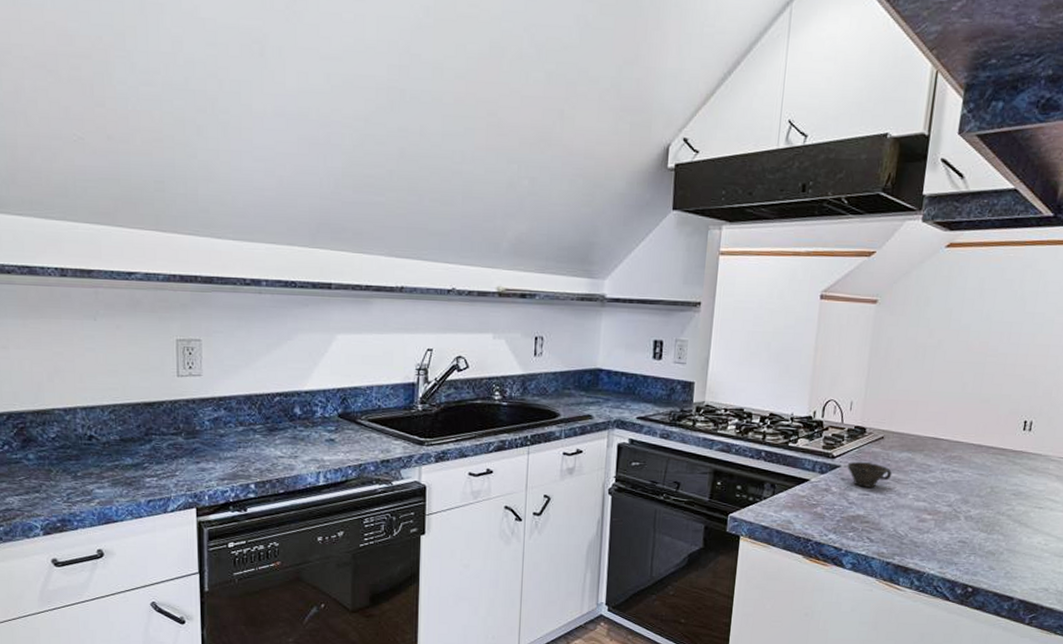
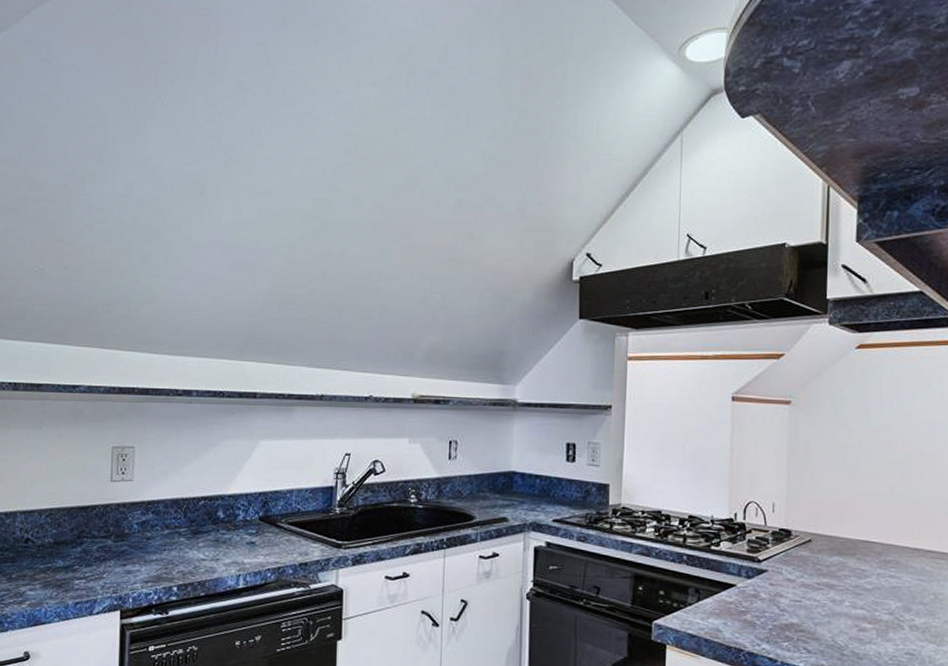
cup: present [847,461,892,488] -> none [775,565,824,594]

